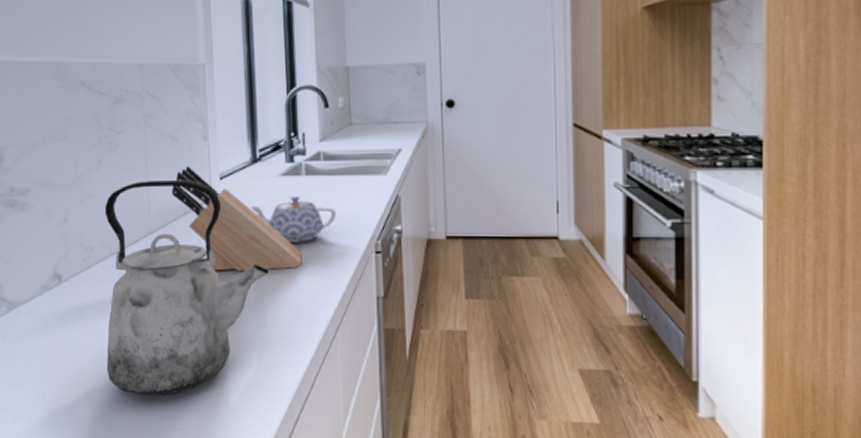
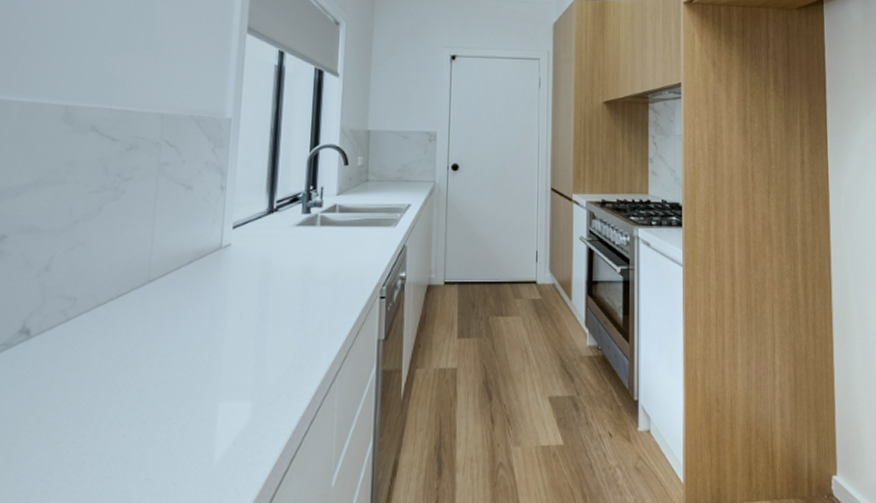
kettle: present [104,179,269,396] -> none [70,227,274,461]
knife block: present [172,166,302,272] -> none [179,215,309,320]
teapot: present [249,196,337,243] -> none [261,245,347,290]

